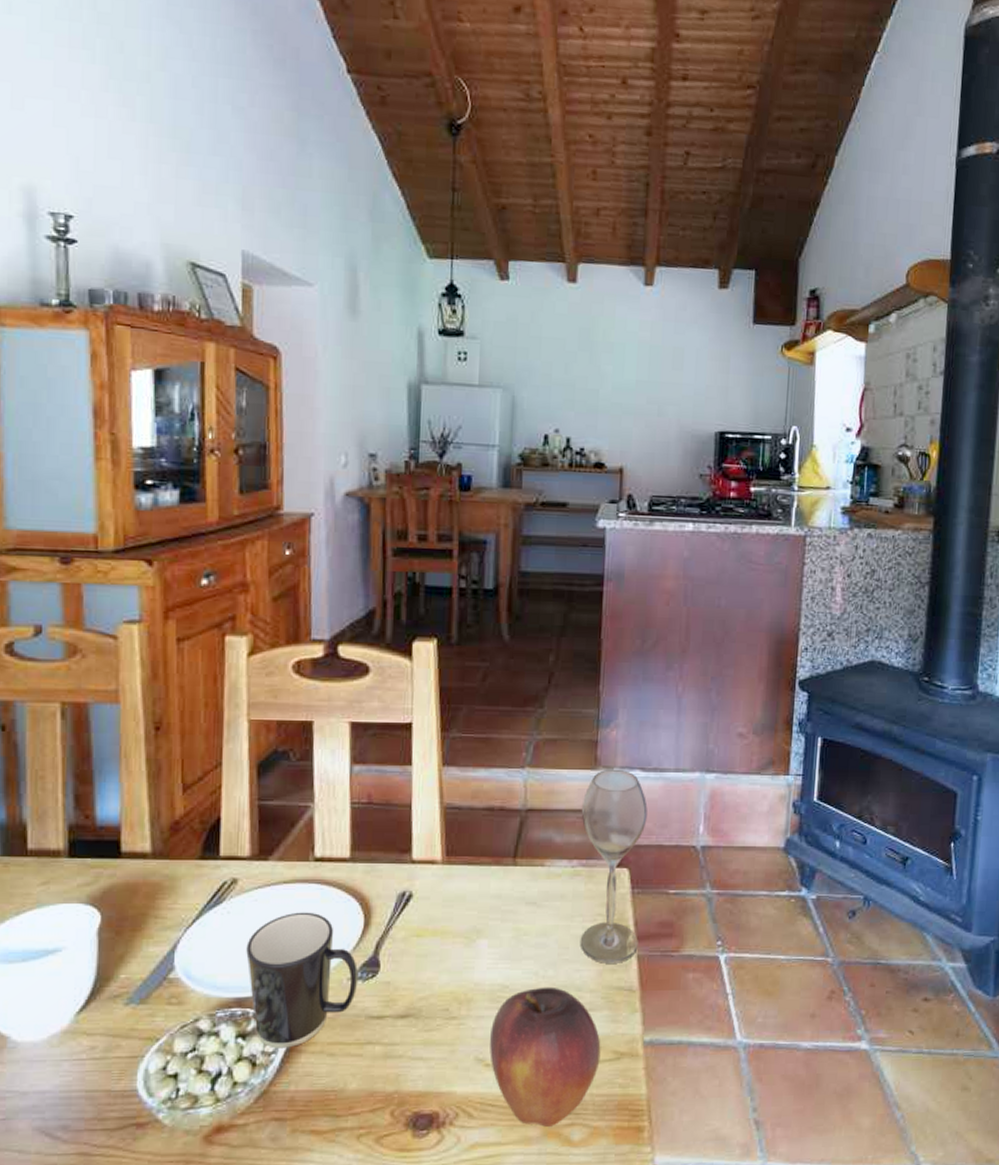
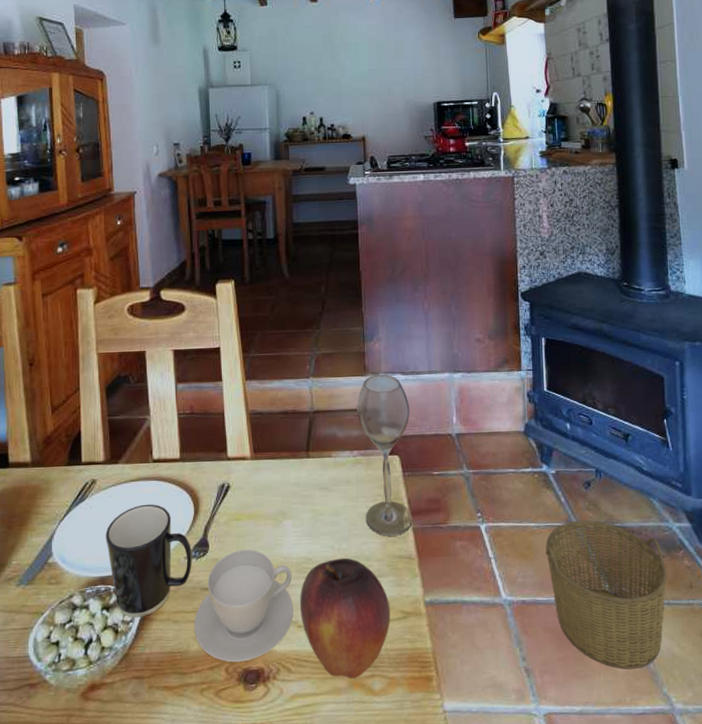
teacup: none [353,971,483,1105] -> present [193,549,294,663]
basket: none [794,954,932,1125] -> present [545,519,667,669]

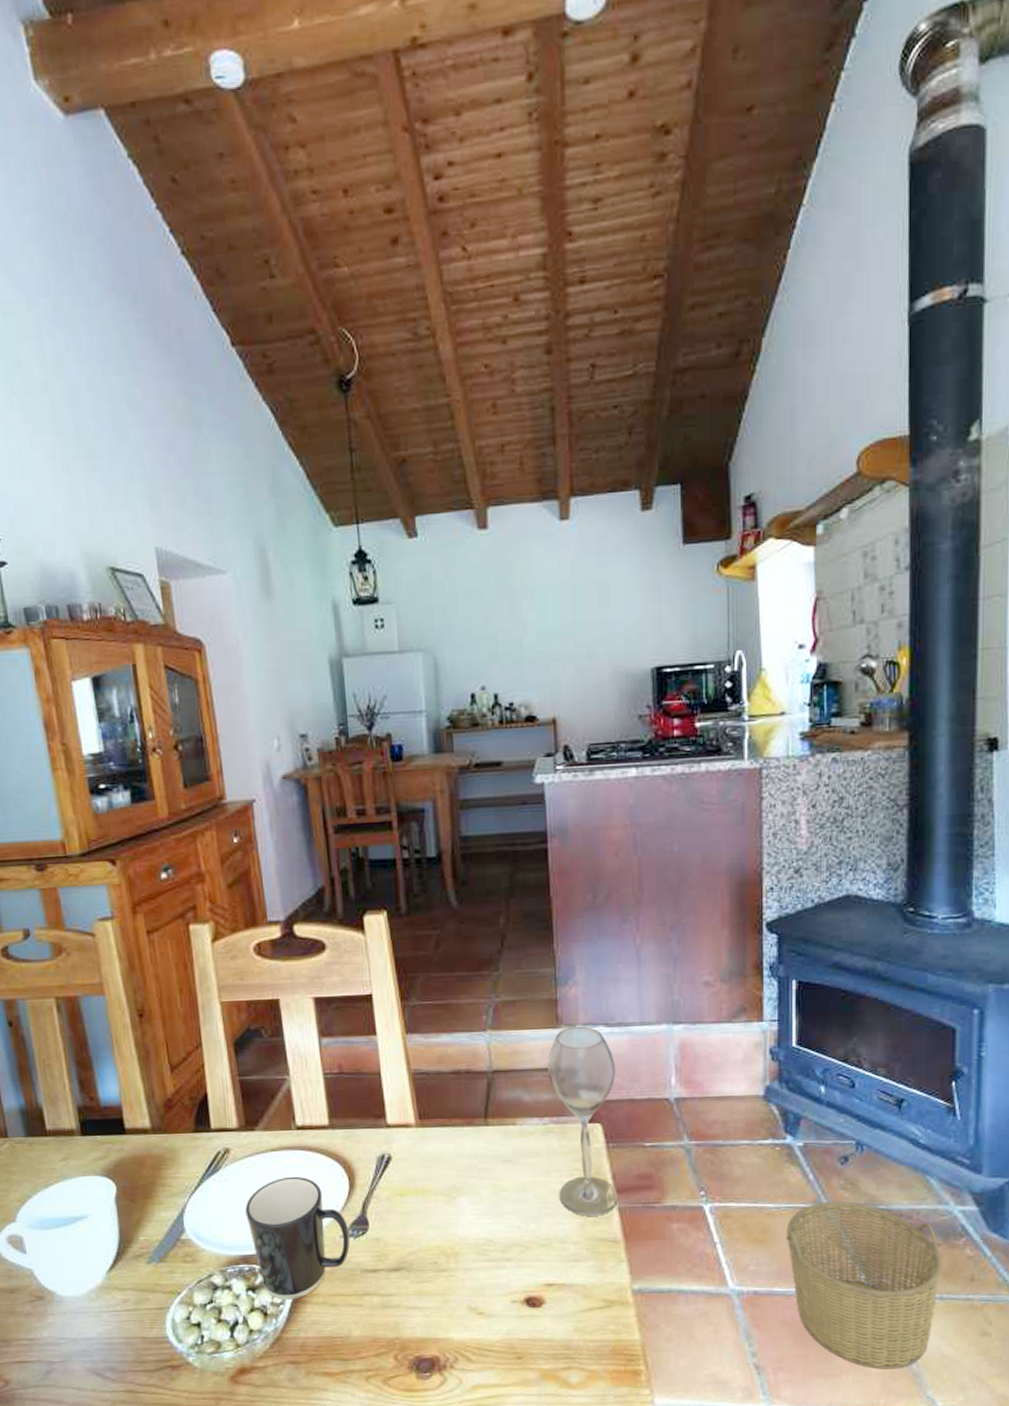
teacup: present [193,549,294,663] -> none [354,1228,473,1350]
fruit: present [300,558,391,679] -> none [480,1239,591,1370]

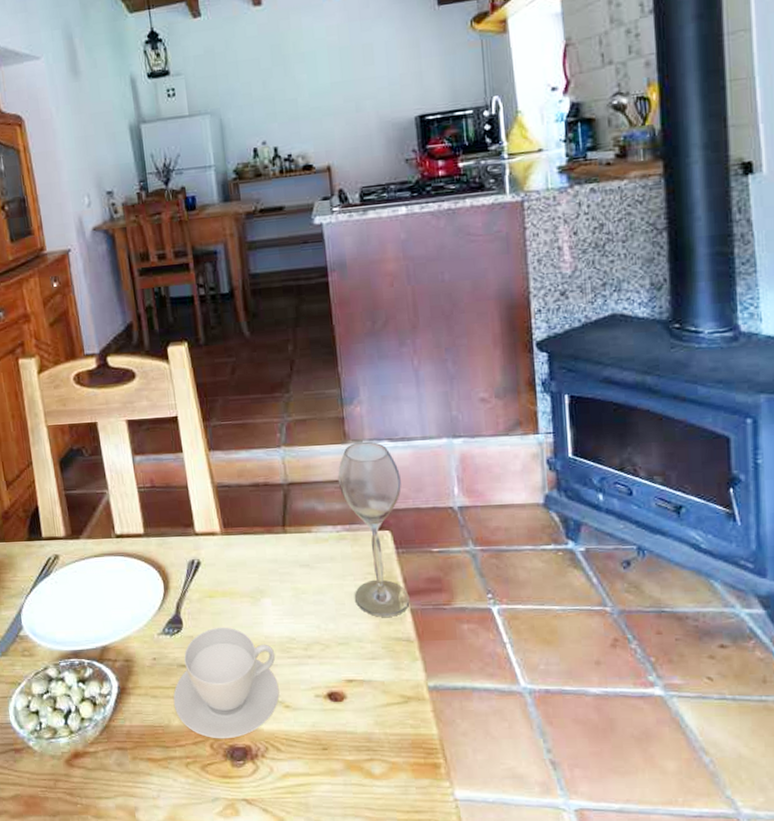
mug: present [245,1176,350,1300] -> none [74,579,167,691]
teacup: none [354,1228,473,1350] -> present [173,627,280,739]
basket: present [786,1200,942,1369] -> none [573,603,732,768]

